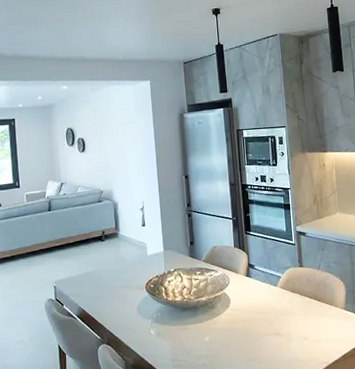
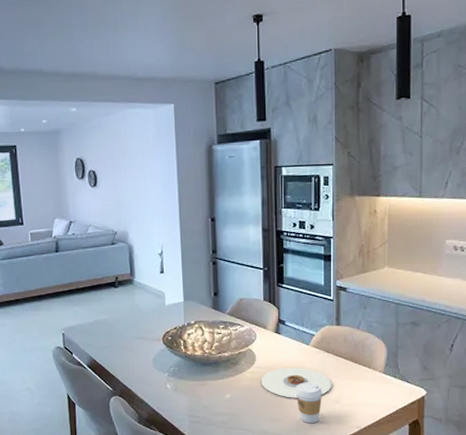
plate: none [236,308,300,338] -> present [261,367,332,398]
coffee cup: none [267,321,292,362] -> present [295,382,322,424]

